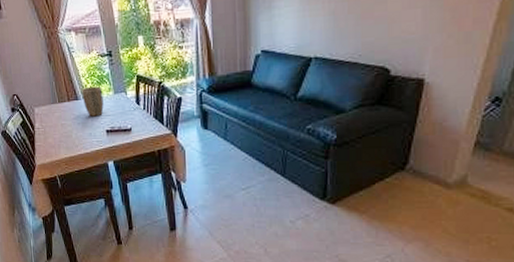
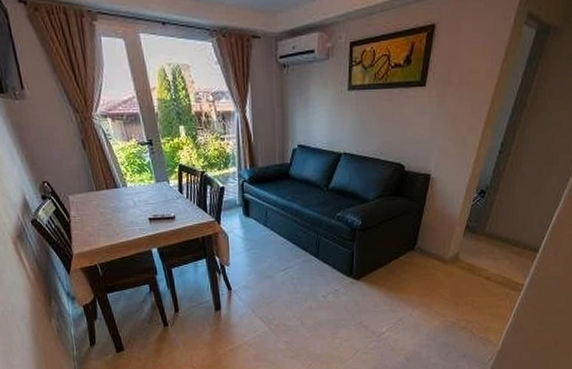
plant pot: present [82,86,104,117] -> none [121,174,146,205]

